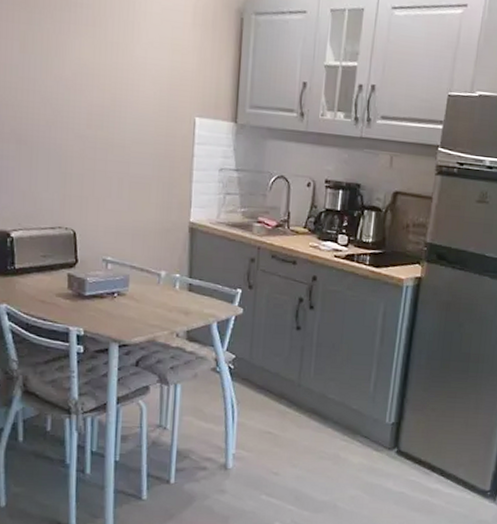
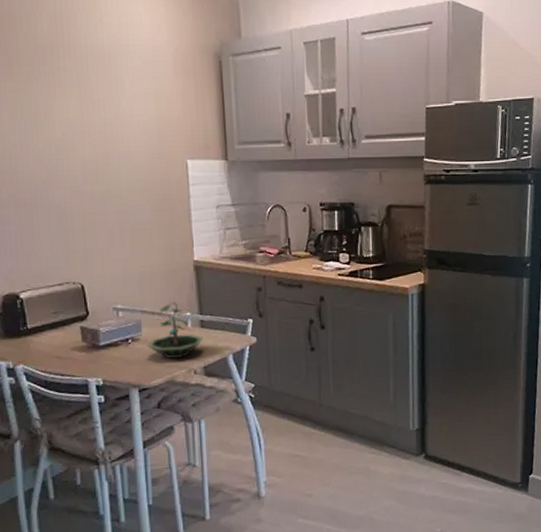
terrarium: none [132,261,190,319] -> present [147,302,203,359]

